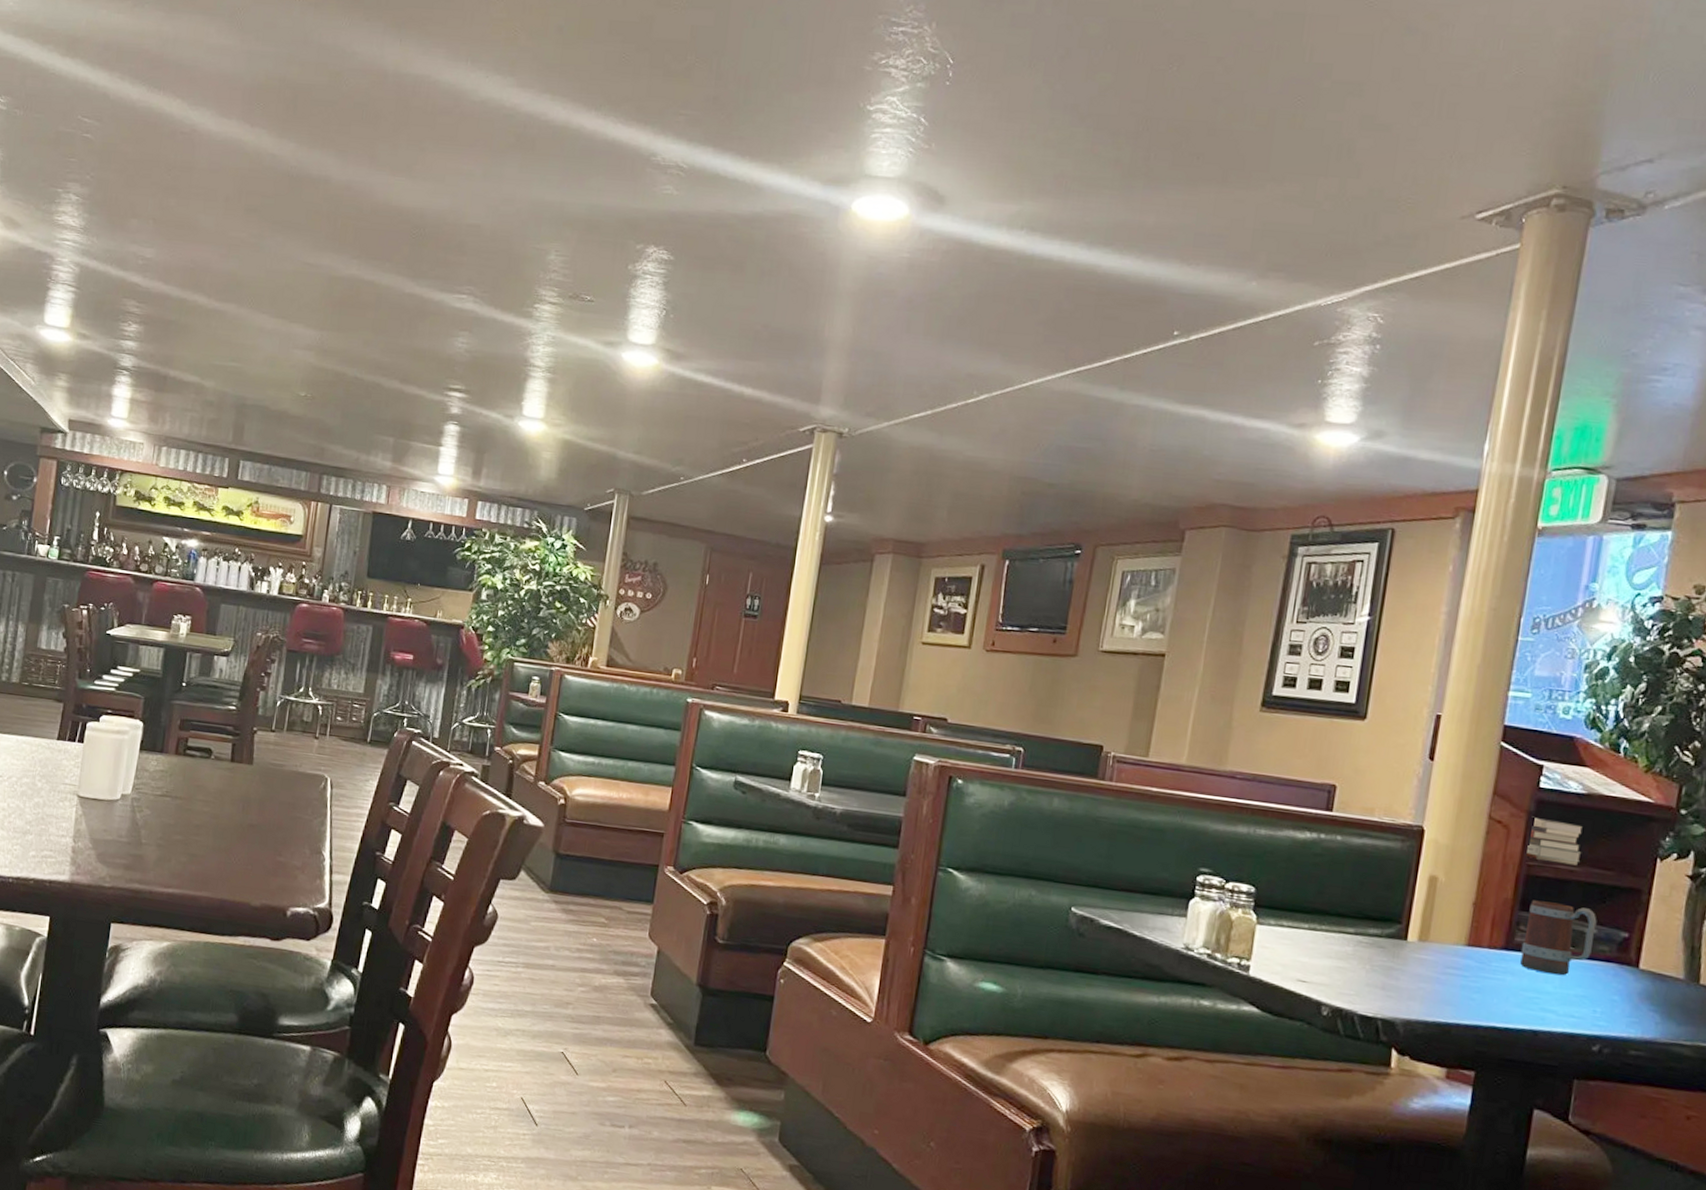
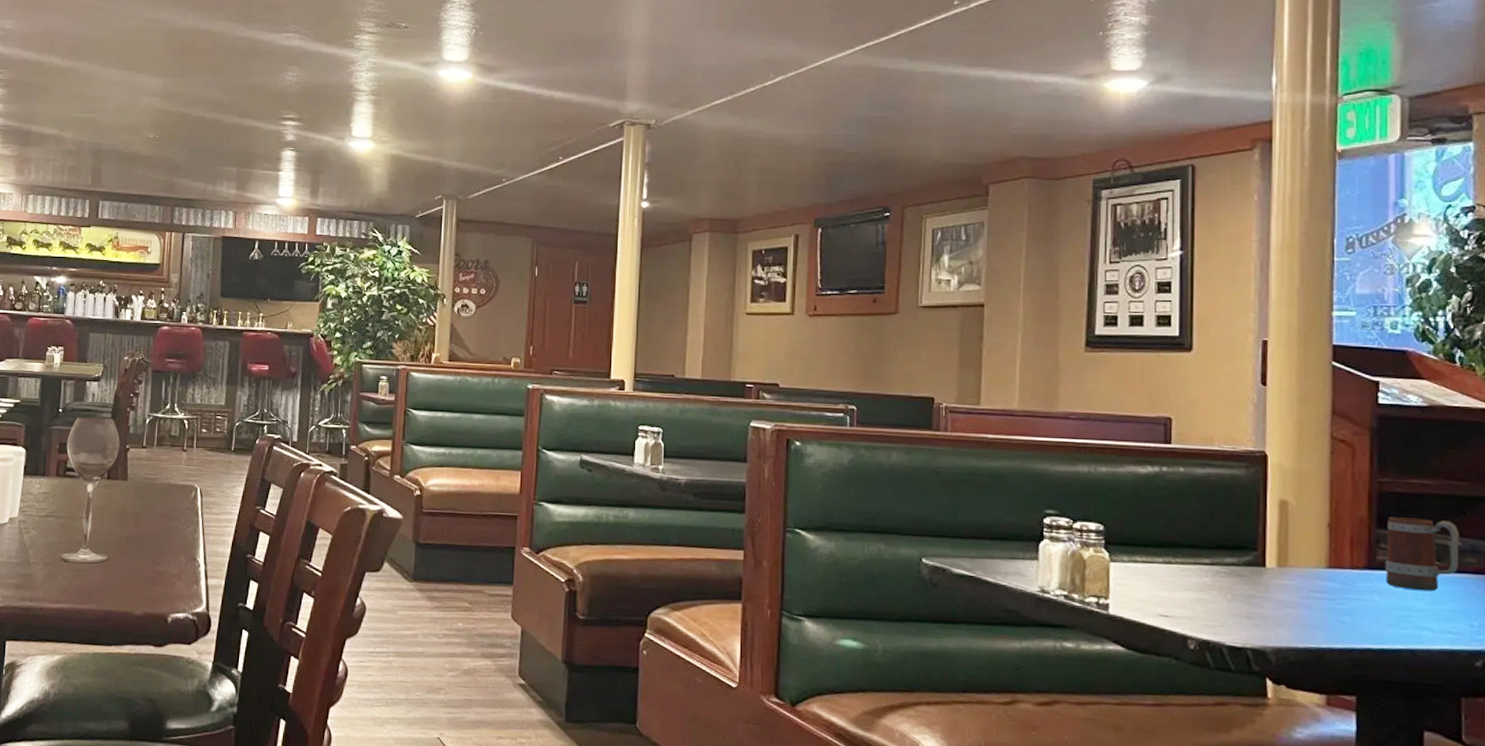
wineglass: none [175,693,247,849] -> present [60,416,120,564]
books: present [1523,818,1583,866] -> none [1372,434,1433,479]

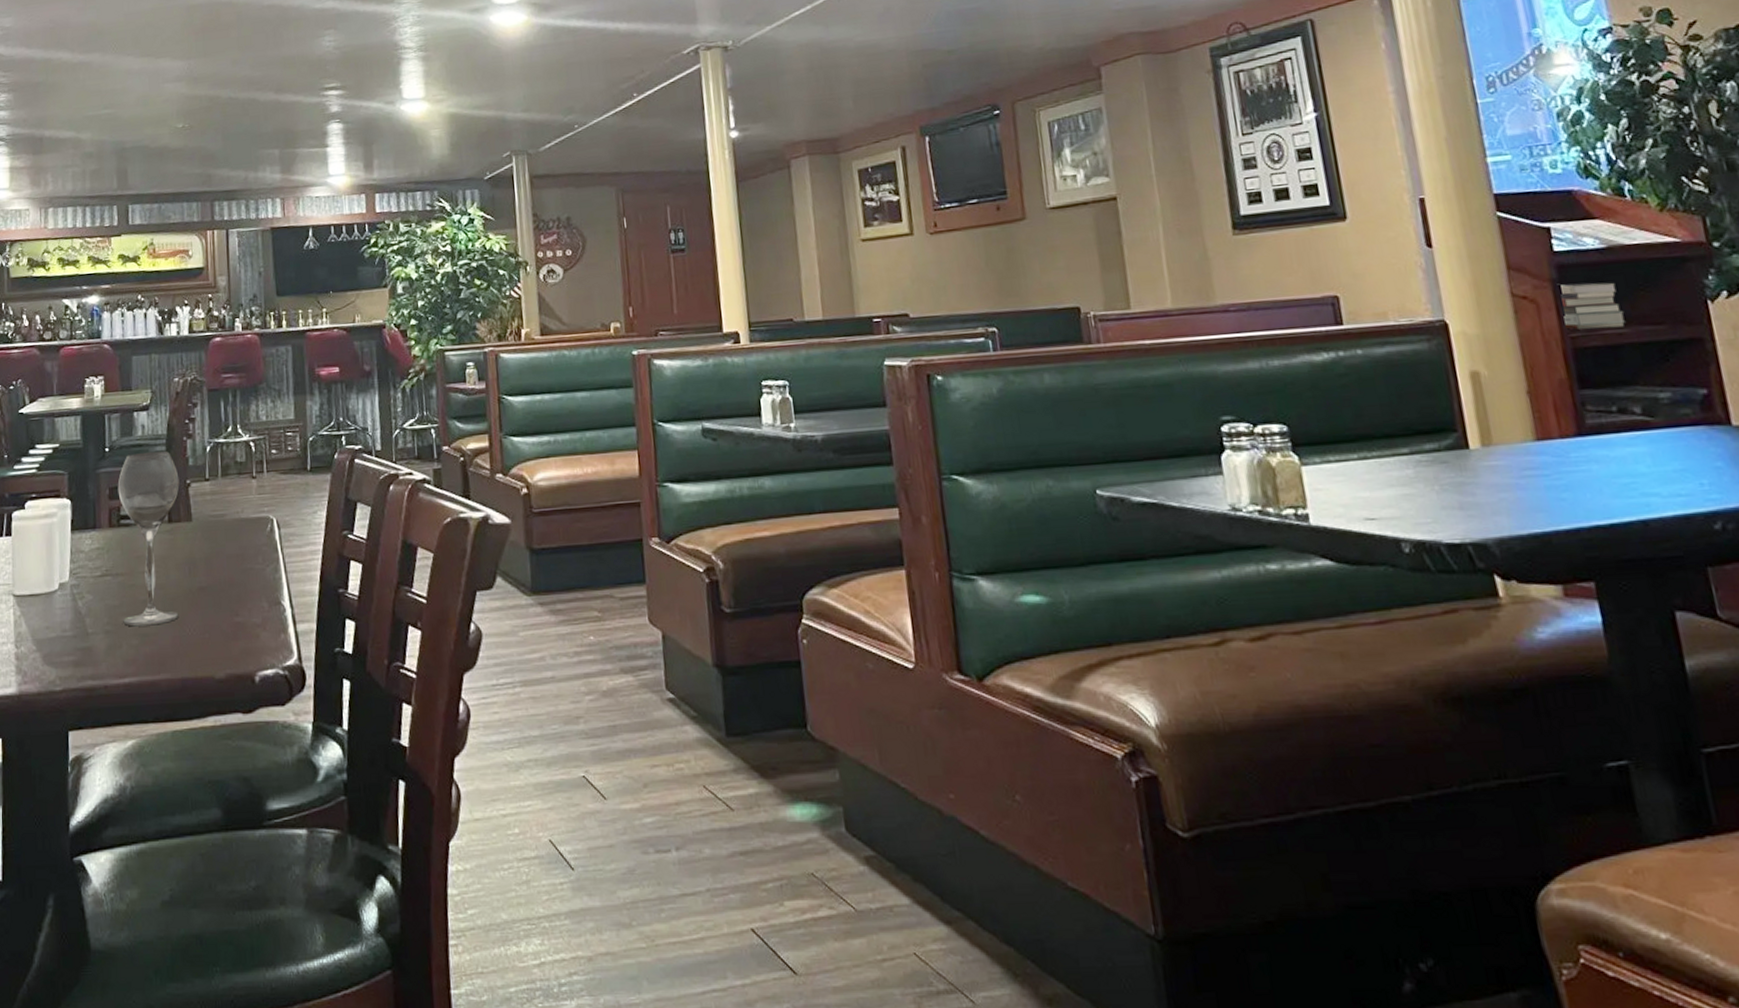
books: none [1372,434,1433,479] -> present [1560,282,1625,330]
beer mug: present [1385,516,1460,592] -> none [1589,371,1674,454]

